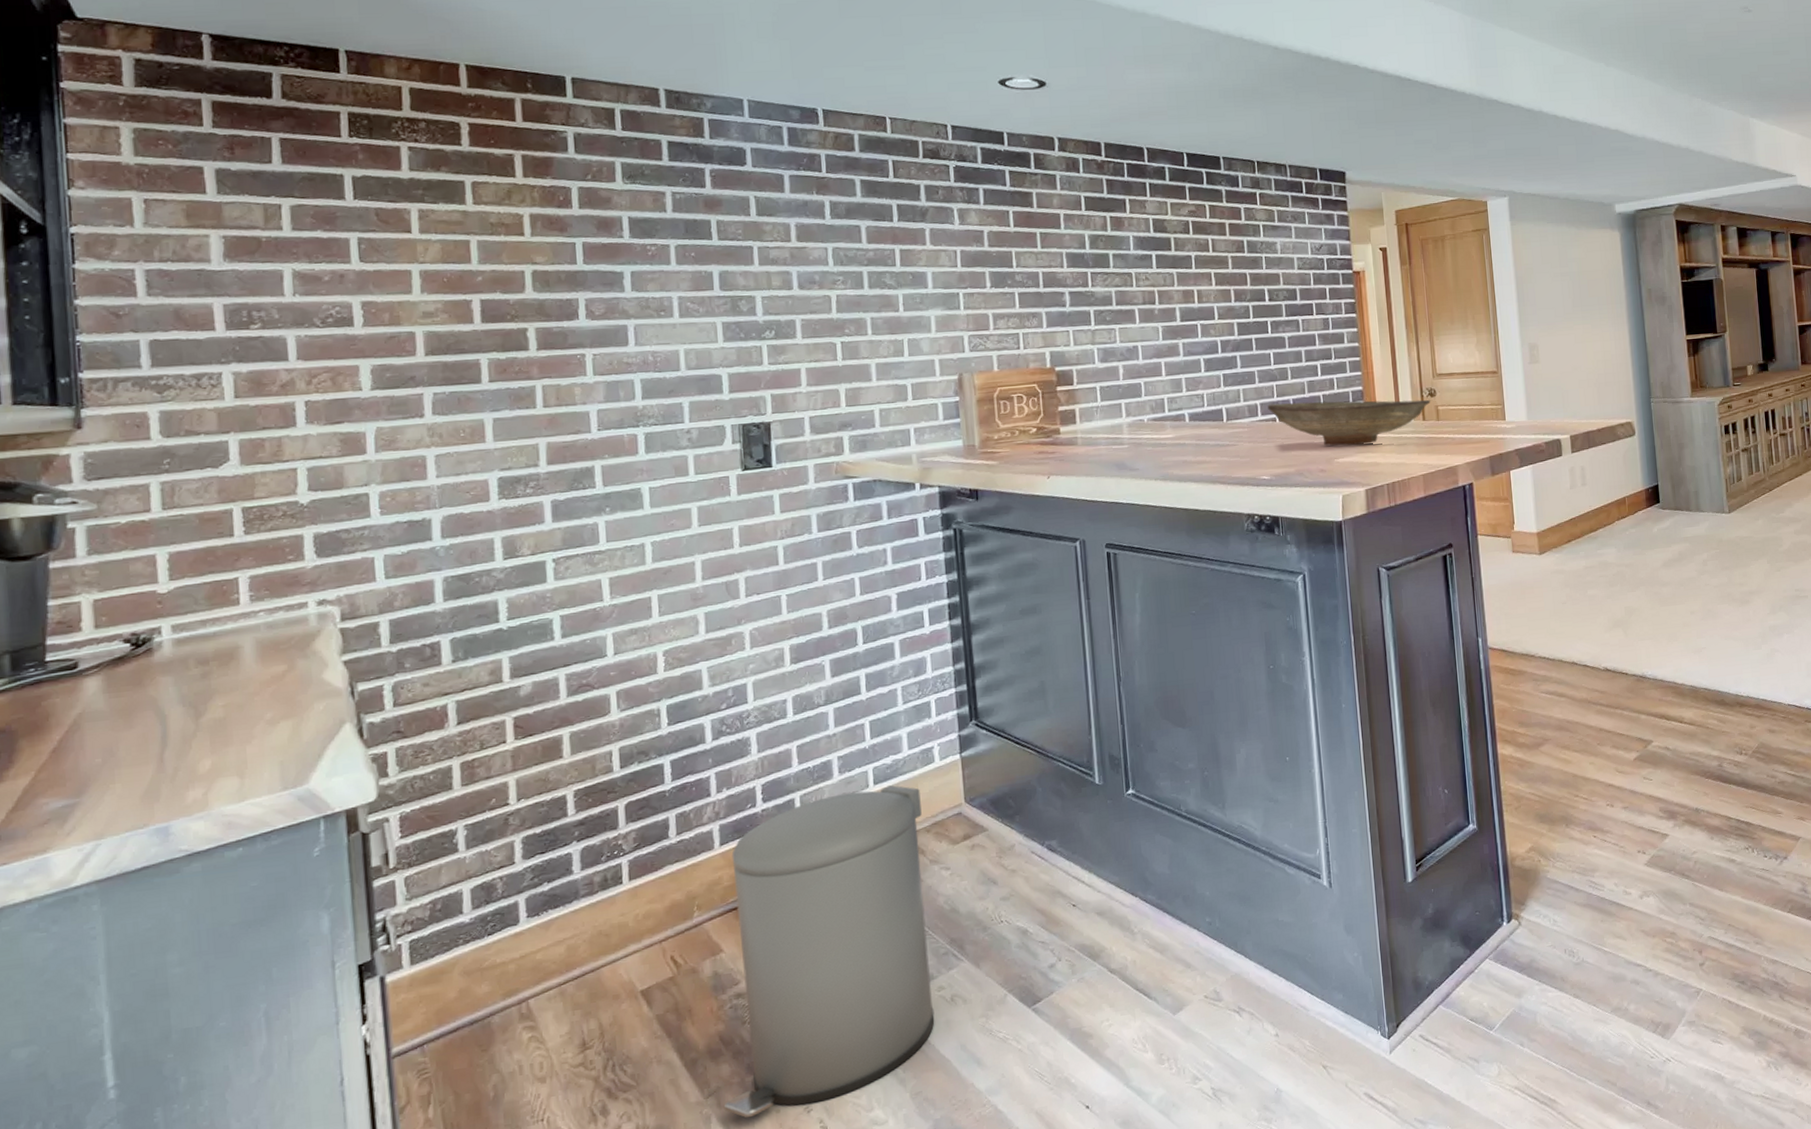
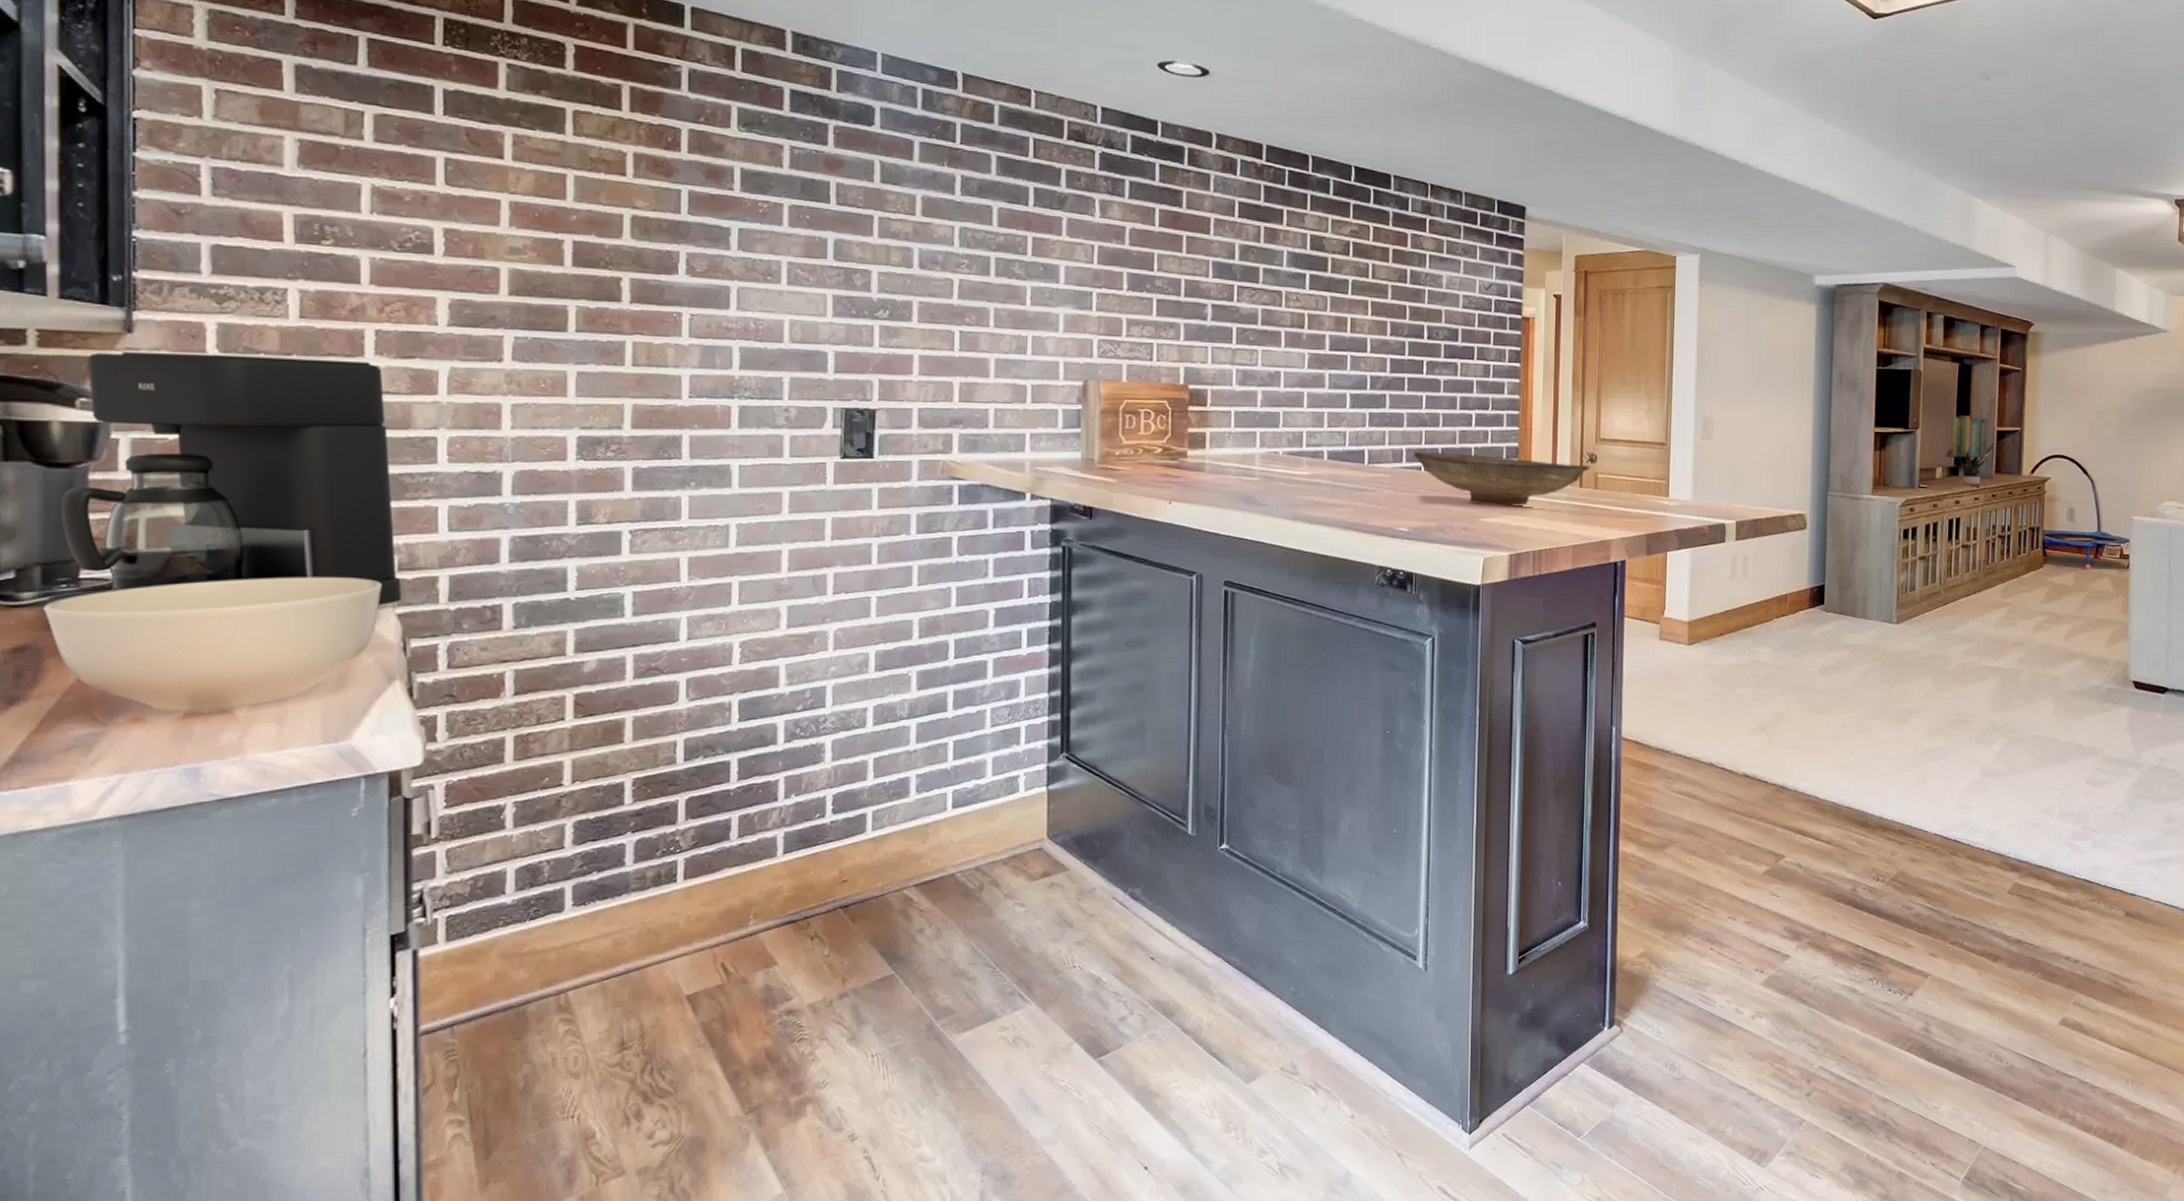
bowl: none [14,631,328,778] -> present [43,577,382,711]
coffee maker: none [16,431,346,689] -> present [46,352,401,606]
pedal bin: present [723,785,935,1118] -> none [764,811,1000,1139]
books: none [1754,315,1792,356] -> present [1946,415,1989,459]
potted plant: none [1767,337,1797,381] -> present [1959,443,1994,489]

